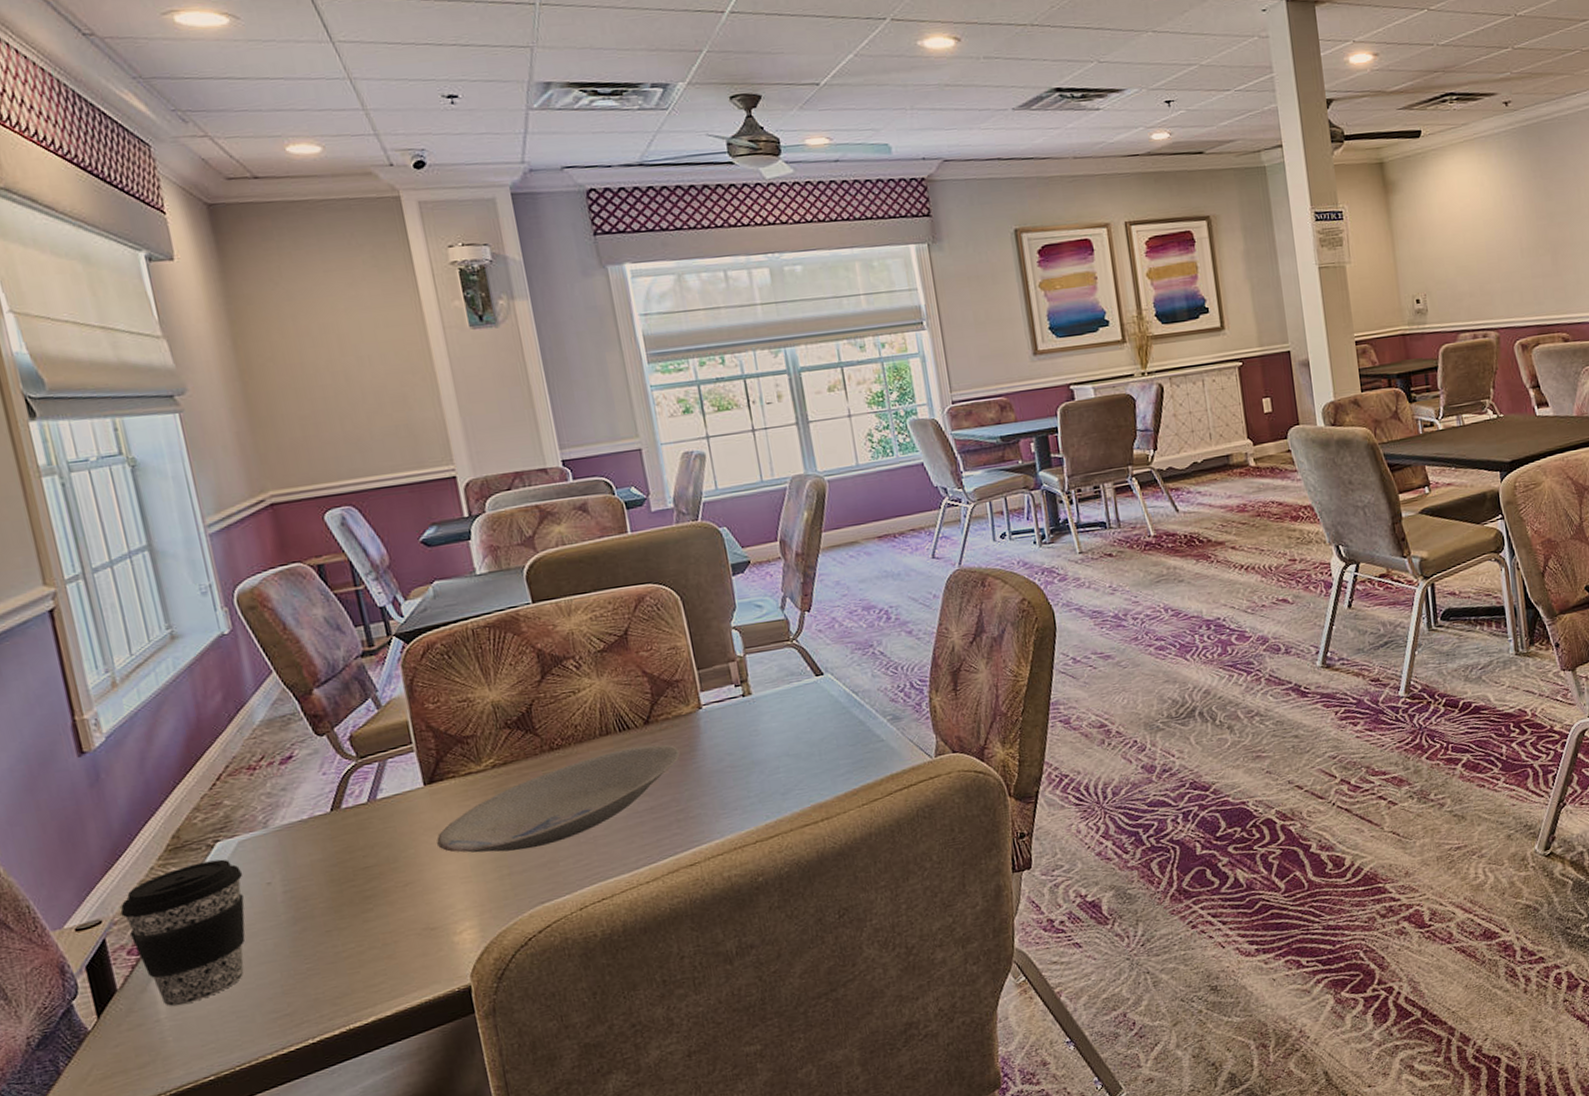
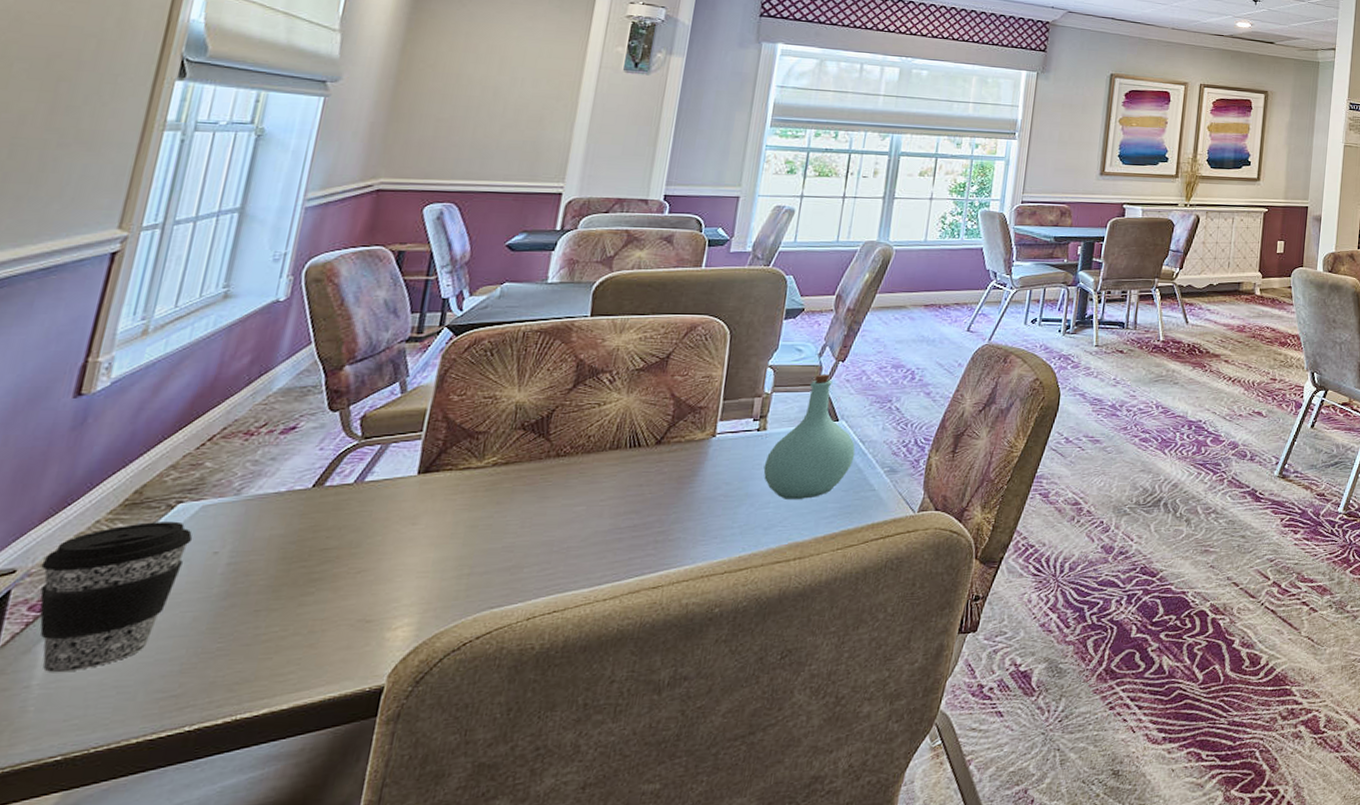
bowl: present [436,744,680,853] -> none [406,465,681,552]
bottle: none [760,627,852,762] -> present [763,374,856,499]

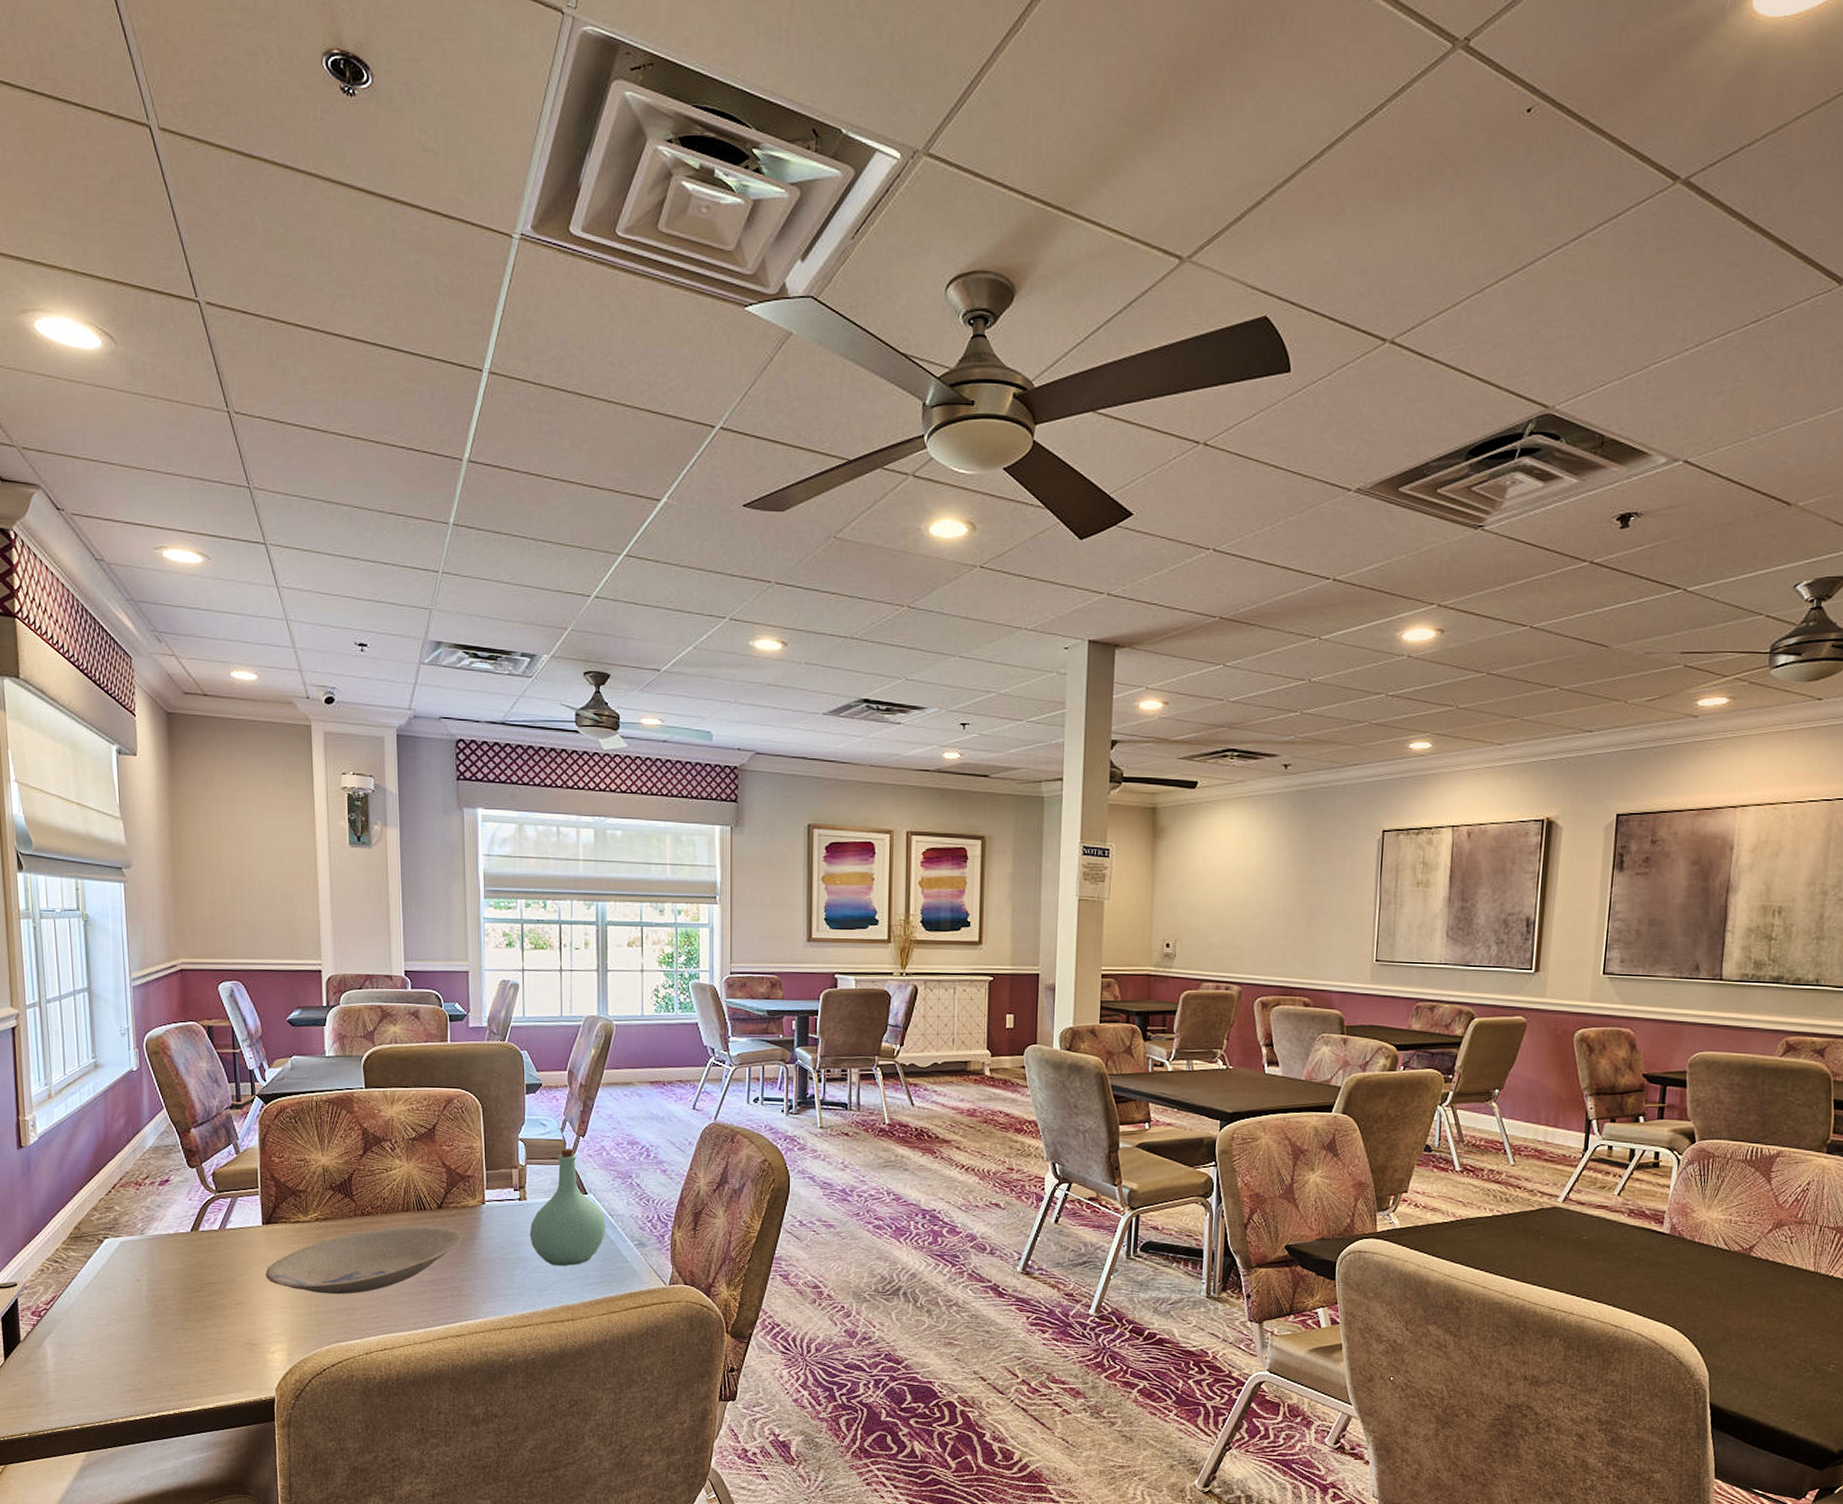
coffee cup: present [39,521,193,673] -> none [31,1252,121,1364]
bowl: none [406,465,681,552] -> present [265,1226,462,1295]

